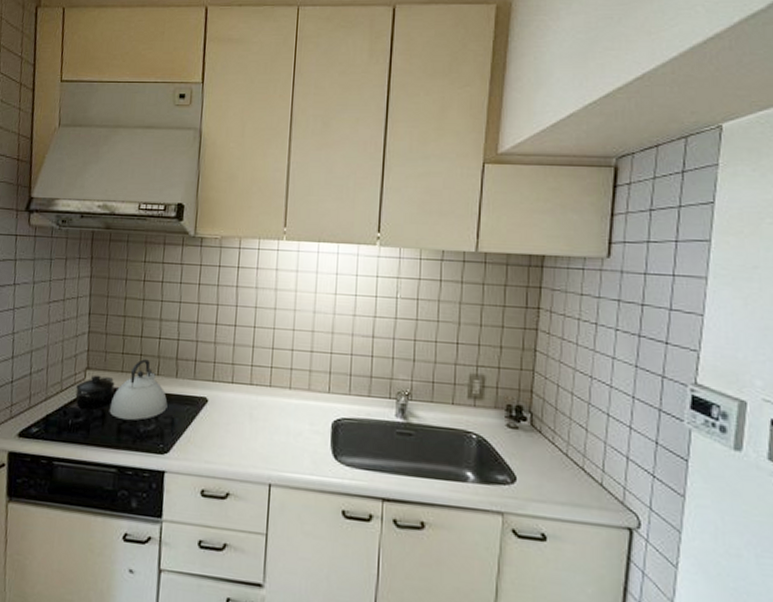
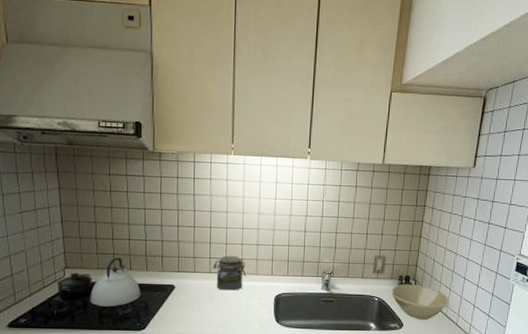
jar: none [255,363,297,410] -> present [213,255,247,291]
bowl: none [496,416,586,474] -> present [391,284,449,320]

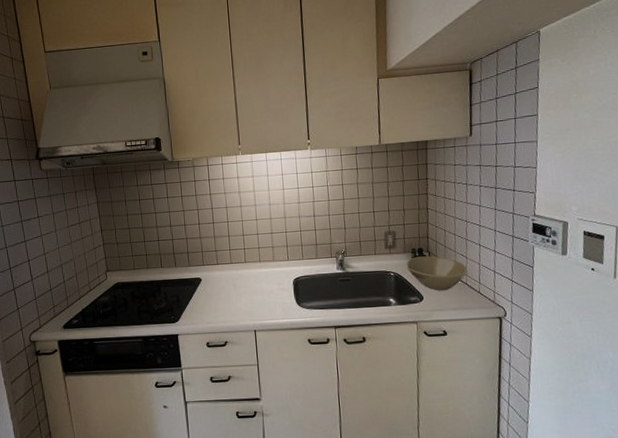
saucepan: present [57,272,92,301] -> none [101,274,131,301]
kettle: present [90,257,141,306] -> none [129,257,172,303]
jar: present [213,255,247,291] -> none [233,245,265,279]

